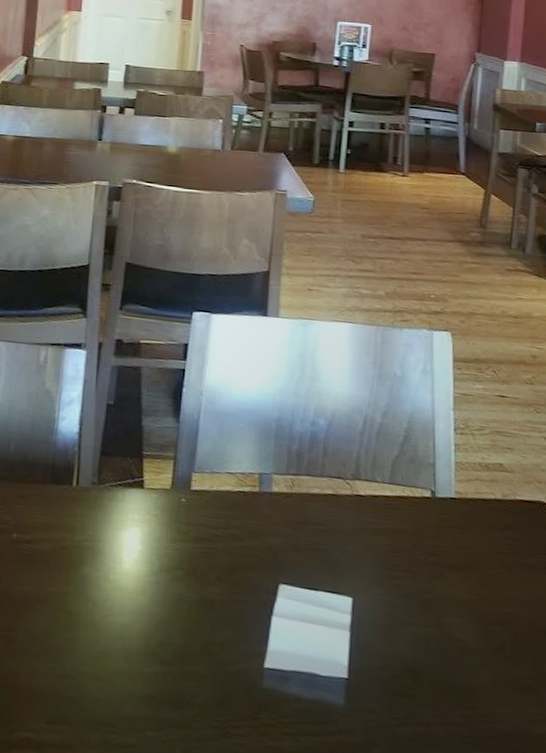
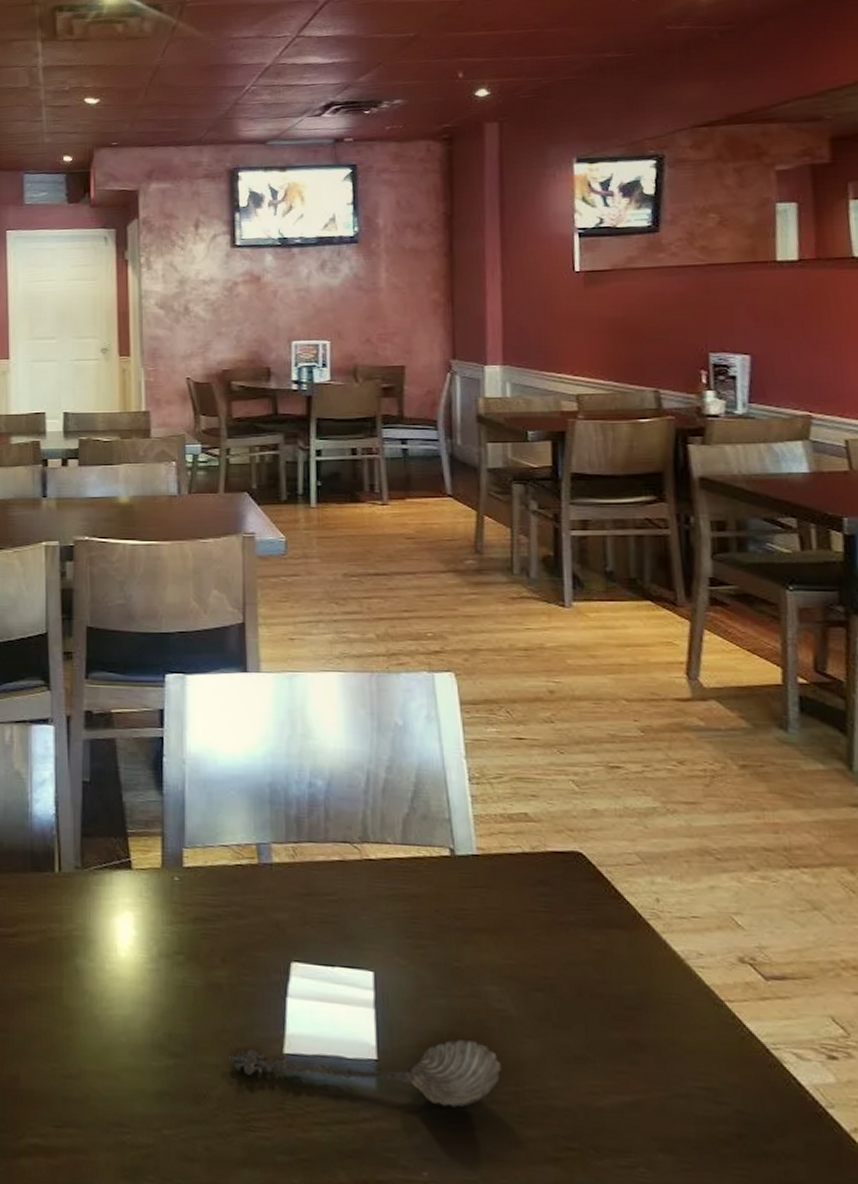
spoon: none [212,661,457,727] -> present [227,1039,502,1108]

